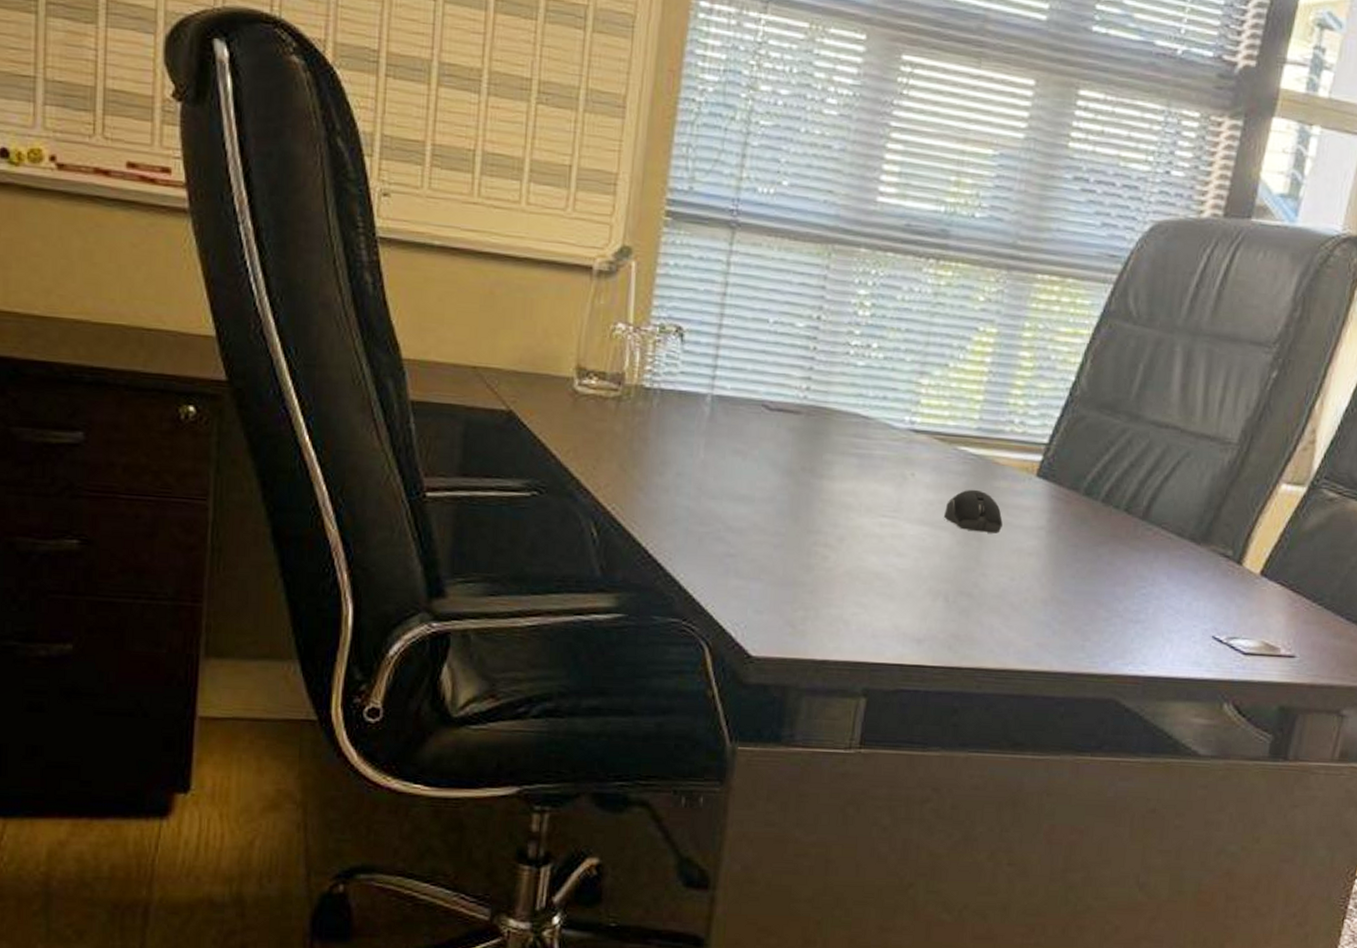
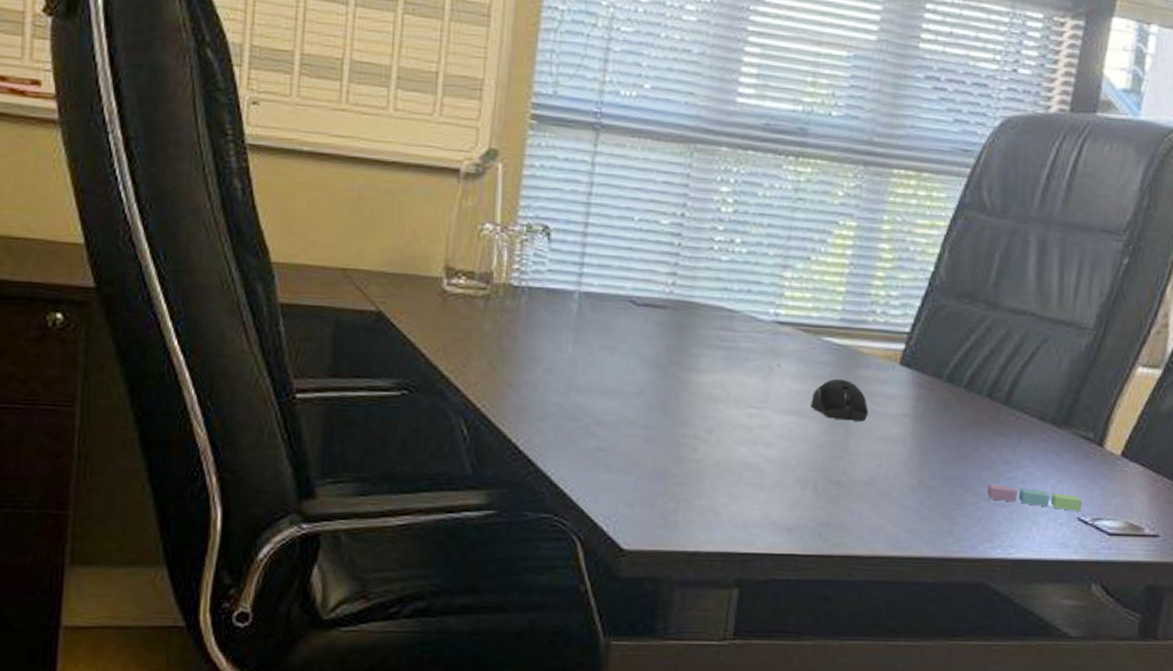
sticky notes: none [1120,599,1219,630] -> present [986,484,1083,511]

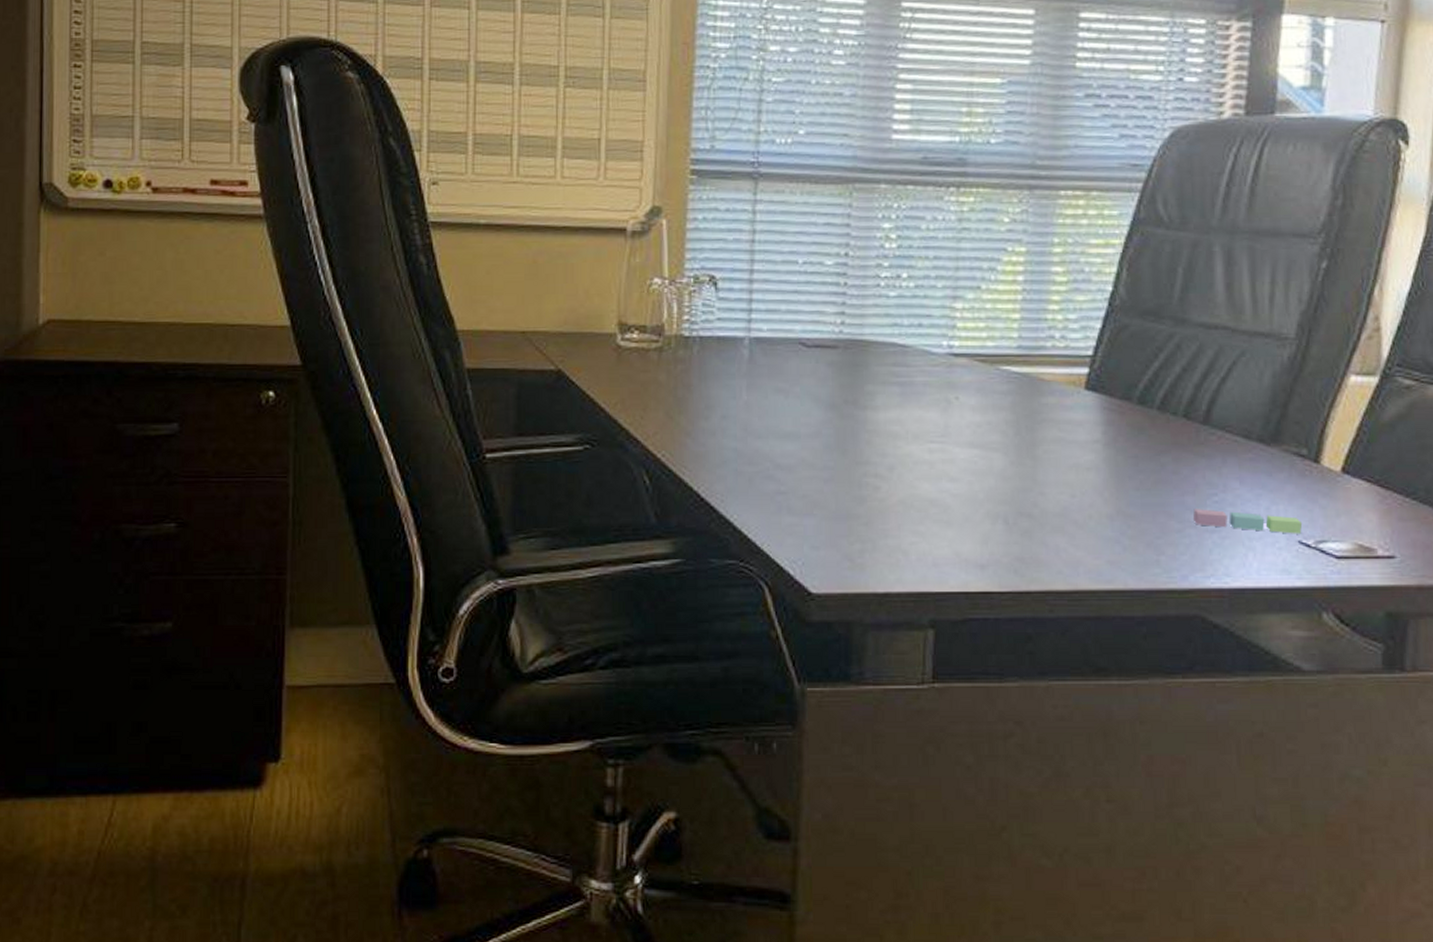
computer mouse: present [811,378,868,422] -> none [994,407,1056,451]

